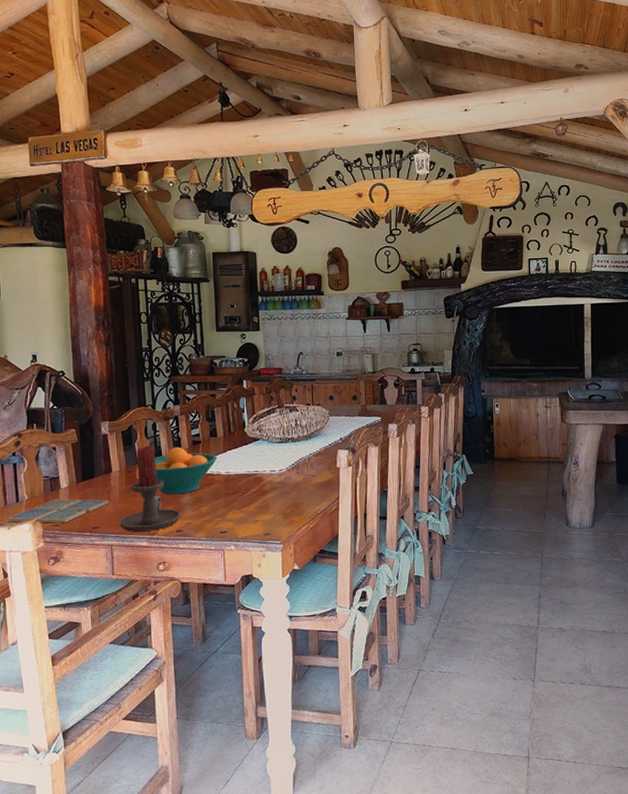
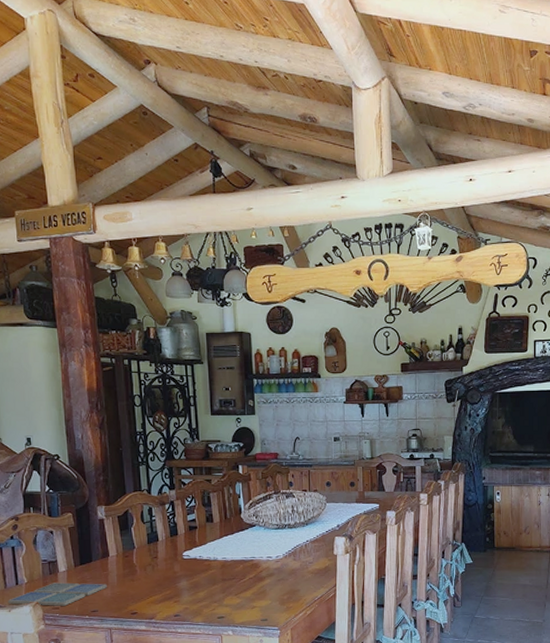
candle holder: present [119,445,181,532] -> none [117,530,178,616]
fruit bowl: present [155,447,217,495] -> none [151,532,214,580]

